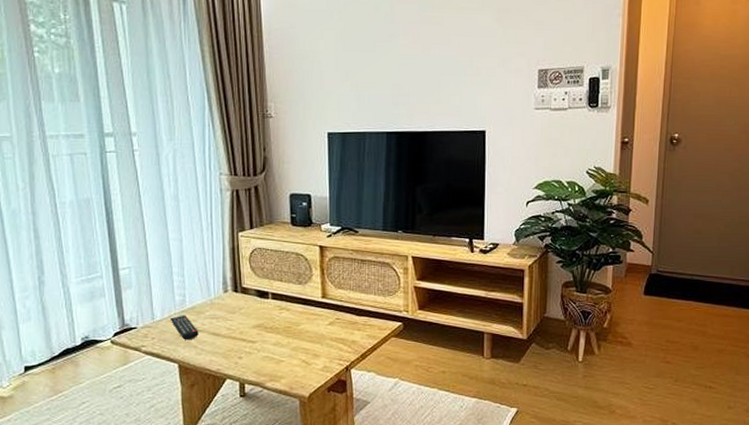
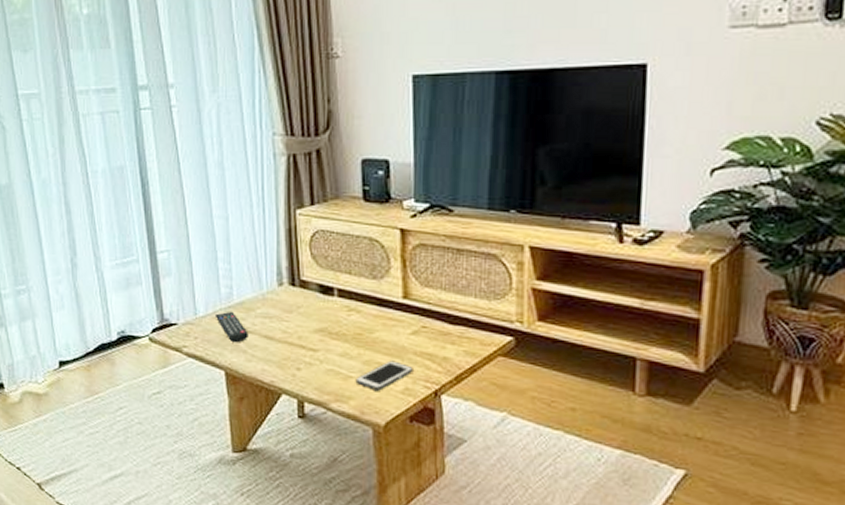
cell phone: none [286,346,330,370] -> present [355,360,413,391]

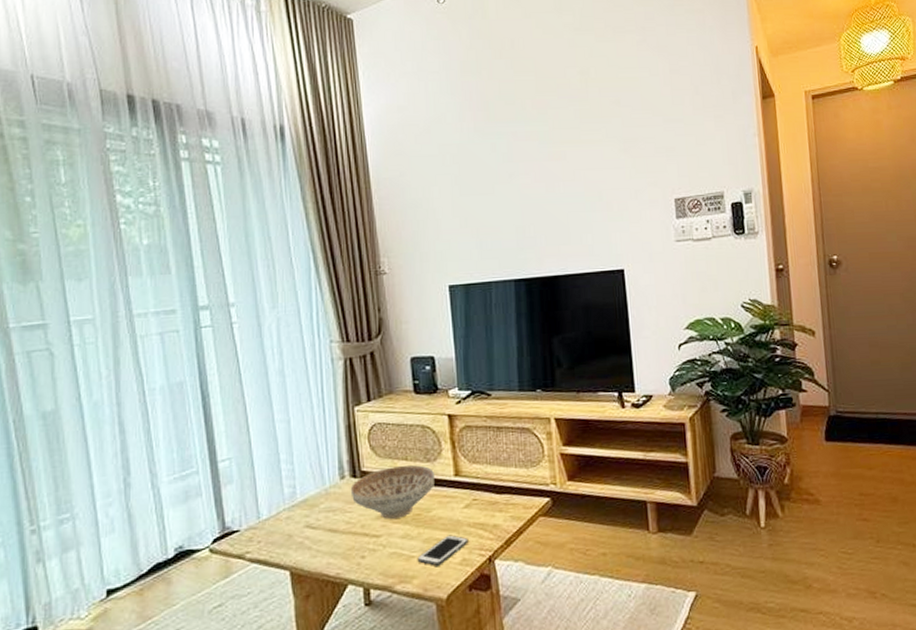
remote control: present [214,311,248,343] -> none [278,509,313,541]
decorative bowl: none [288,279,381,335] -> present [350,465,436,519]

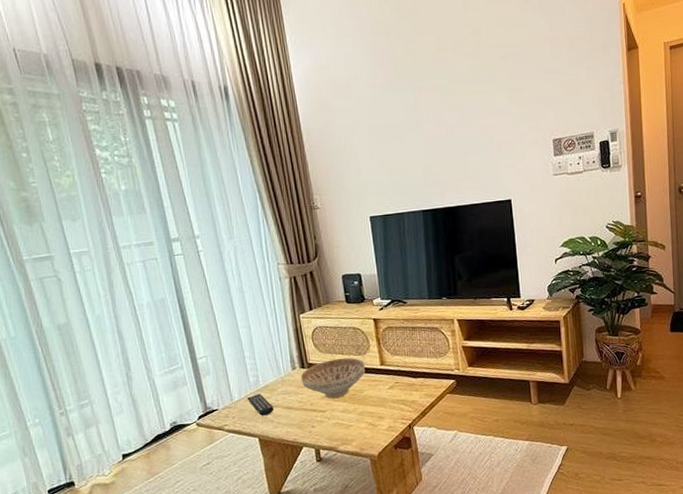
remote control: none [278,509,313,541] -> present [246,393,274,416]
cell phone: present [417,535,469,566] -> none [354,409,393,432]

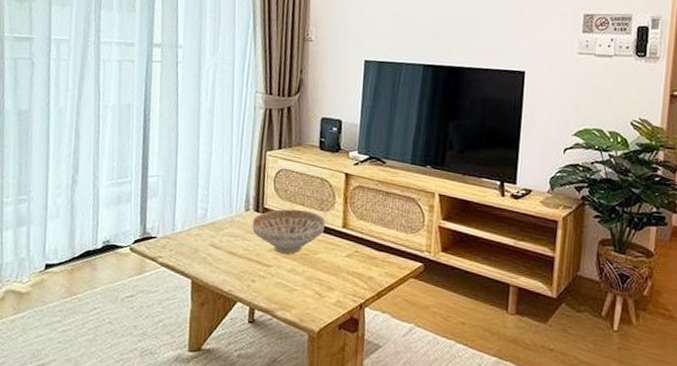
remote control: present [246,393,274,416] -> none [189,229,216,256]

